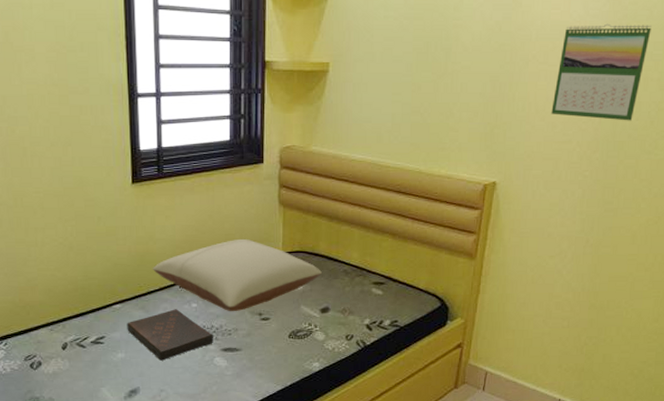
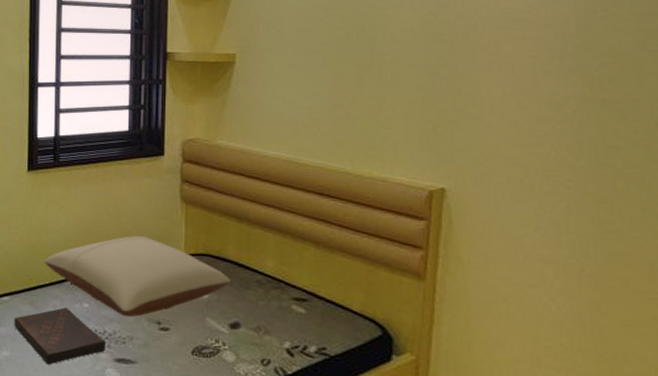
calendar: present [551,23,652,121] -> none [511,10,640,122]

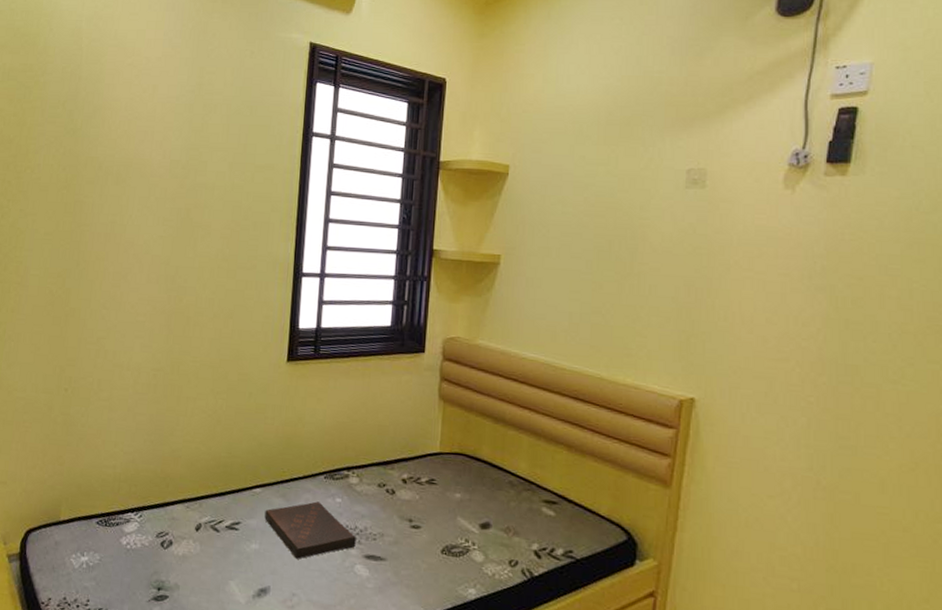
pillow: present [43,236,232,317] -> none [298,432,485,514]

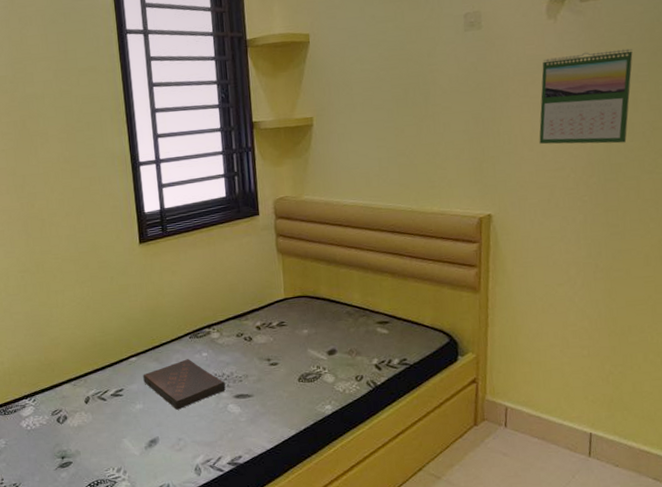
calendar: none [761,232,883,342] -> present [539,48,633,145]

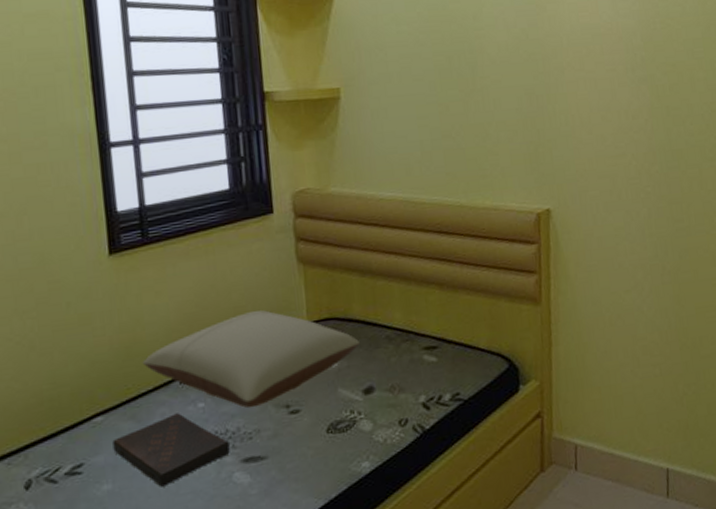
pillow: none [163,288,326,359] -> present [142,310,361,408]
calendar: present [539,48,633,145] -> none [597,21,688,127]

